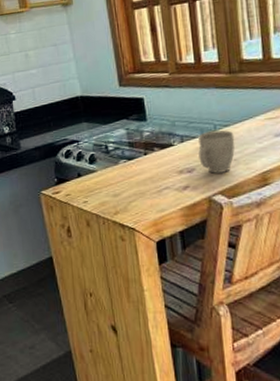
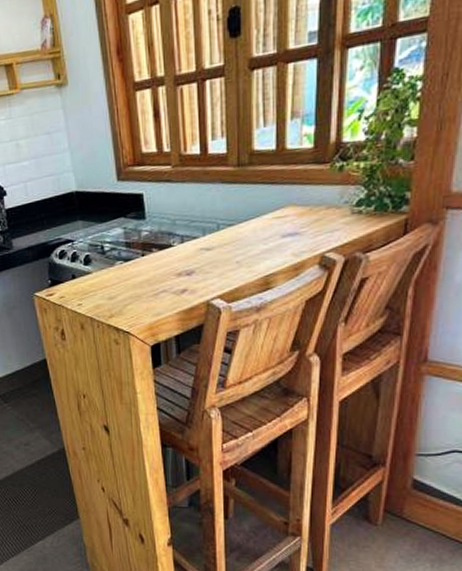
mug: present [198,130,235,174] -> none [199,229,239,277]

